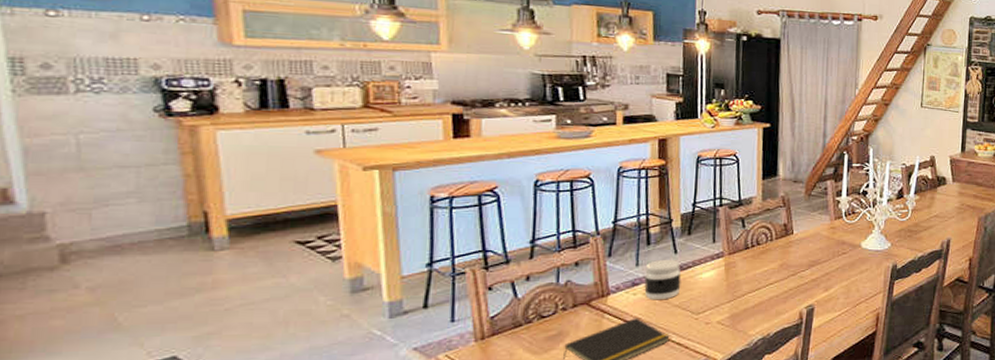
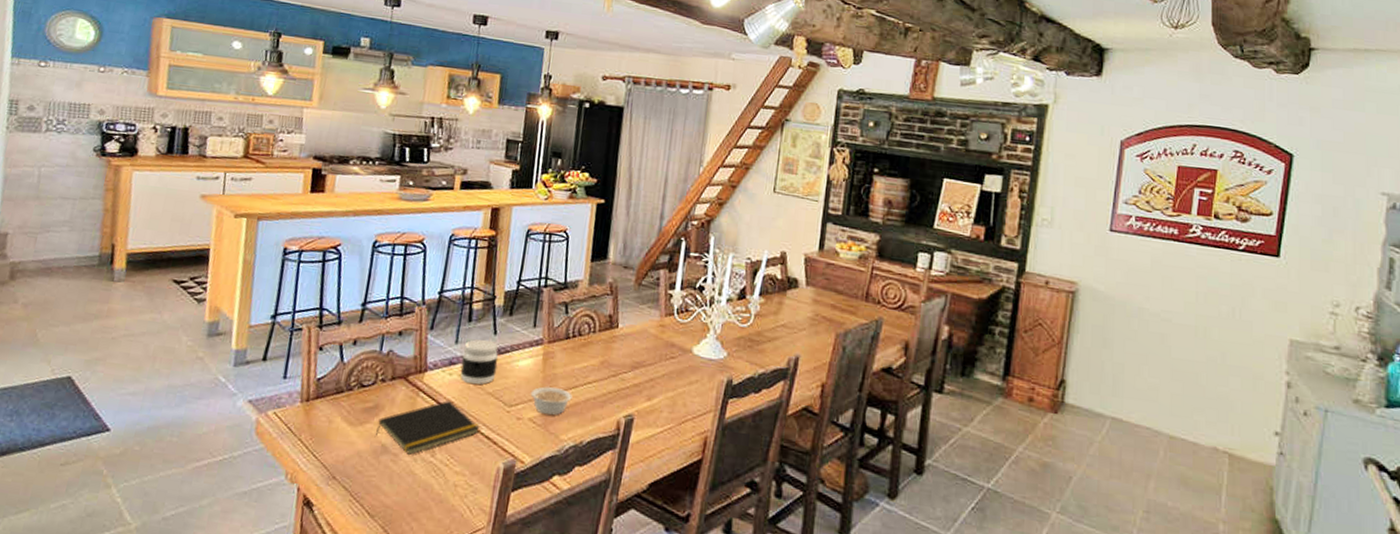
legume: none [716,292,756,317] -> present [530,386,573,416]

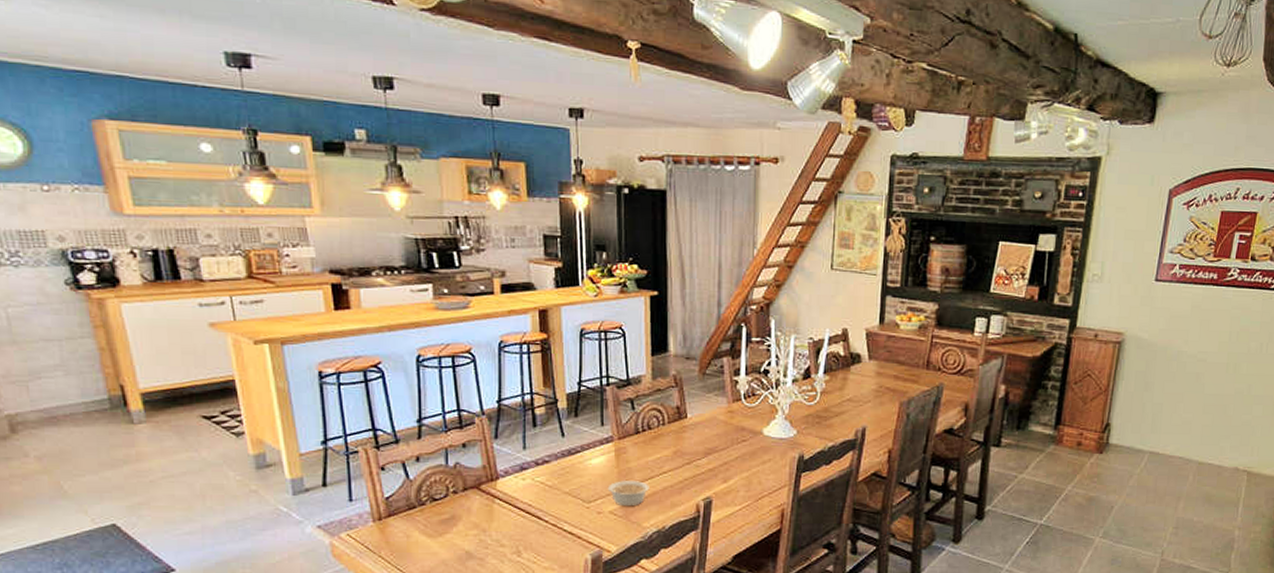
notepad: present [376,400,480,455] -> none [458,504,562,557]
jar: present [460,339,498,385] -> none [533,442,570,487]

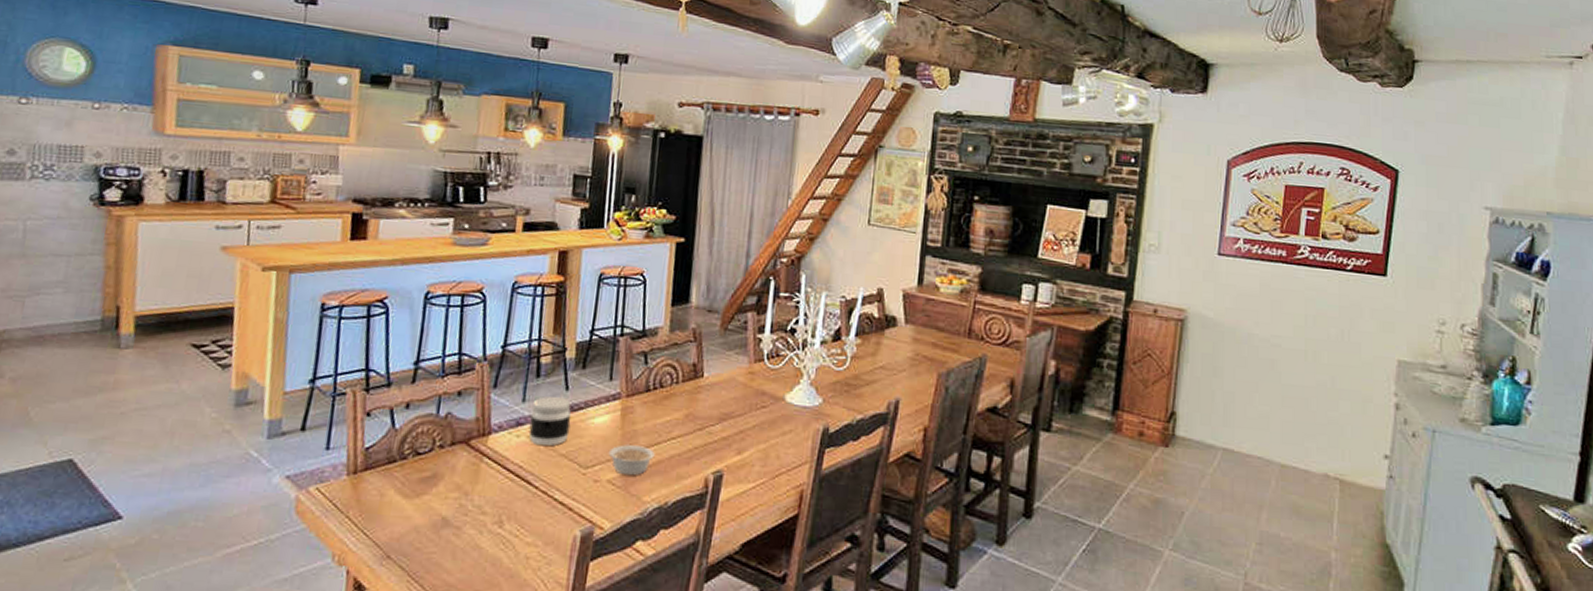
jar: none [533,442,570,487] -> present [528,396,571,447]

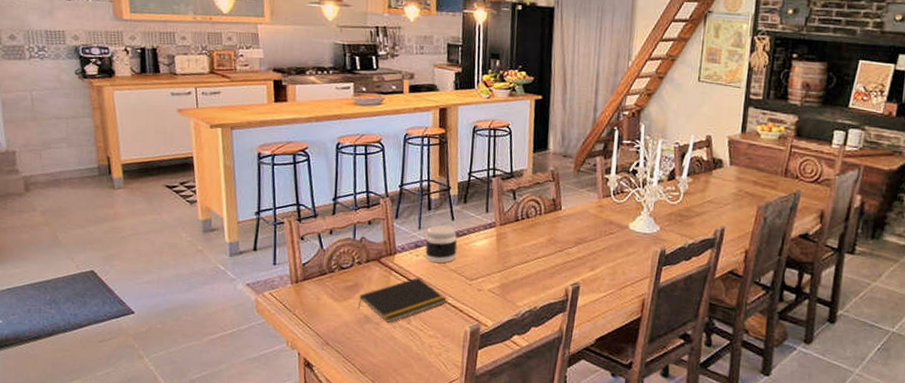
notepad: none [435,465,553,527] -> present [358,277,447,323]
legume: present [608,444,655,476] -> none [488,262,525,287]

